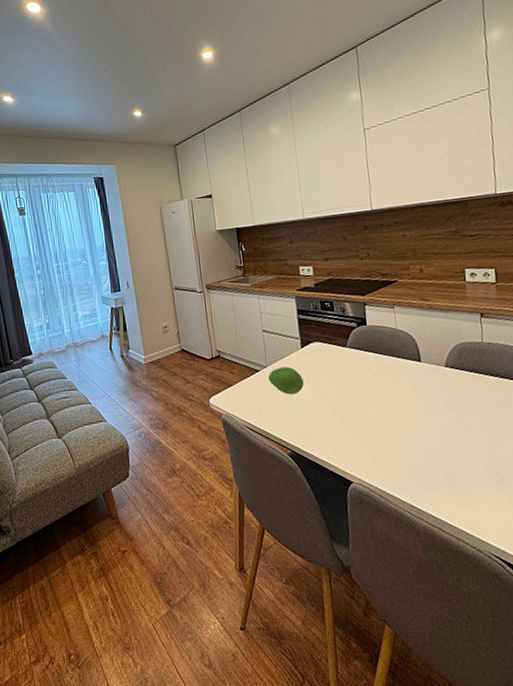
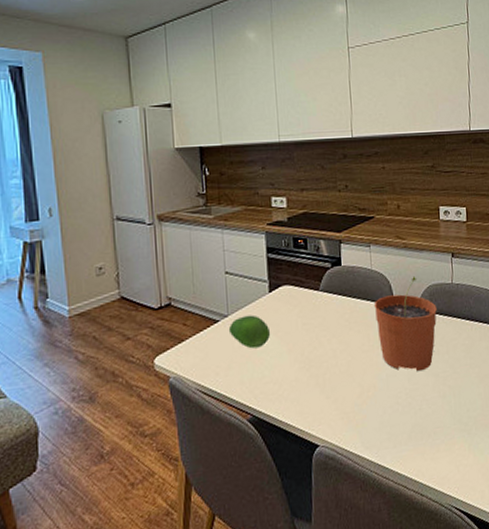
plant pot: none [400,334,467,424] -> present [374,275,437,372]

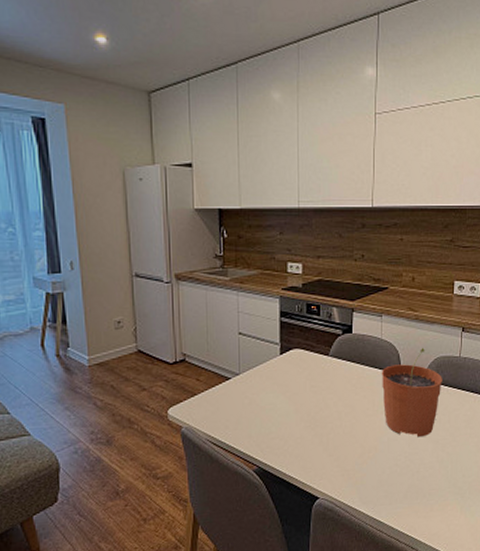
fruit: present [228,315,270,349] -> none [239,374,278,406]

